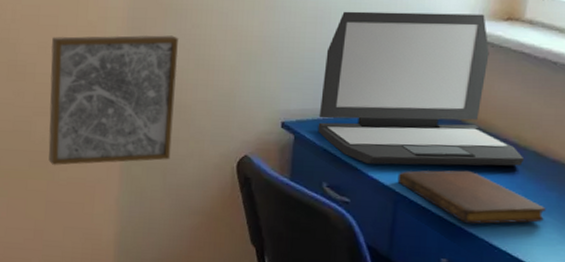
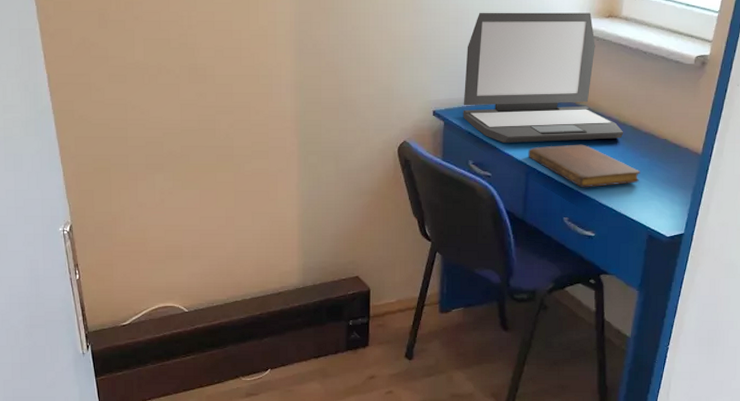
wall art: present [48,35,178,166] -> none [228,37,341,159]

